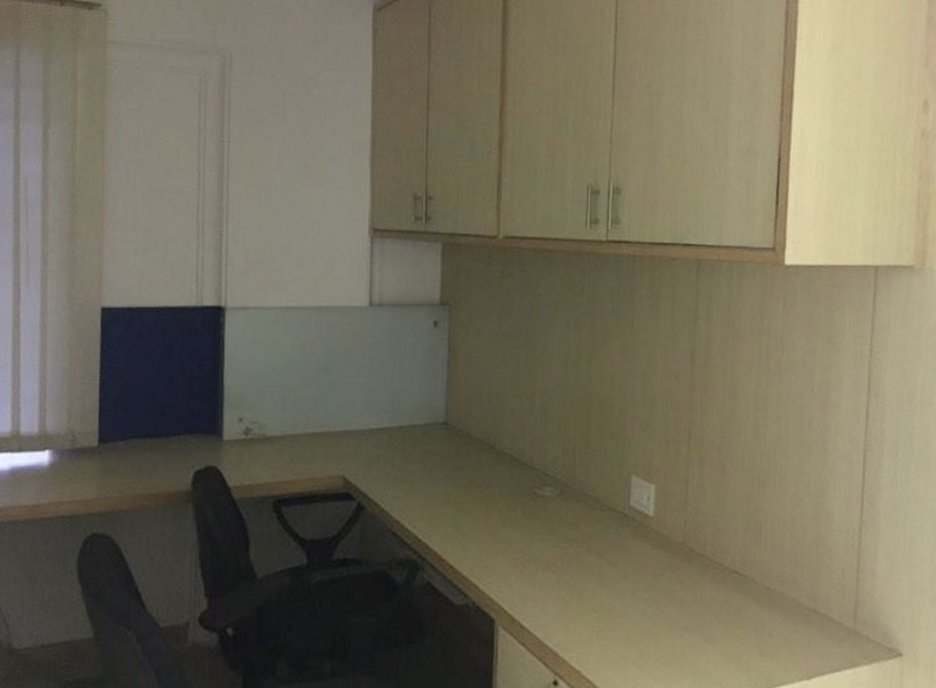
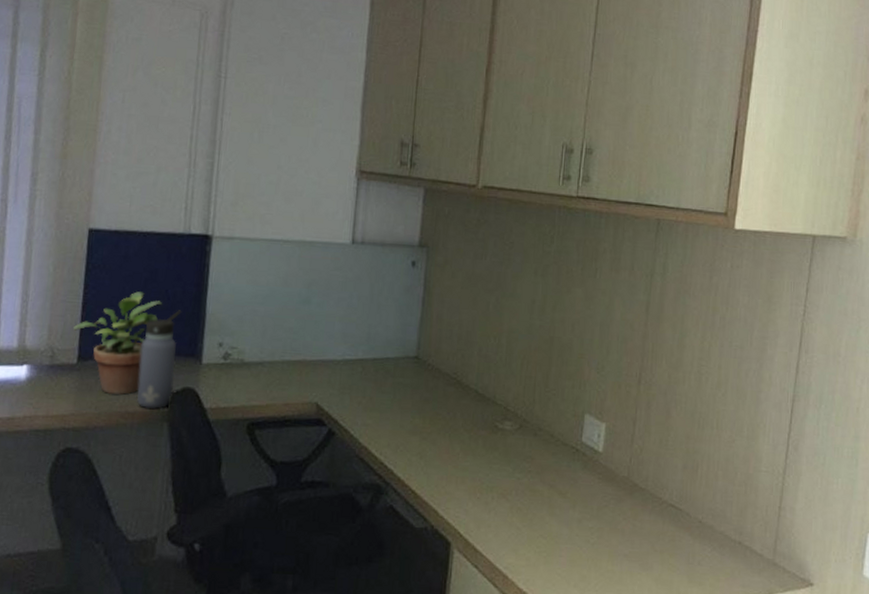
potted plant: none [92,369,180,476] -> present [73,291,163,395]
water bottle: none [160,386,200,489] -> present [137,310,182,409]

